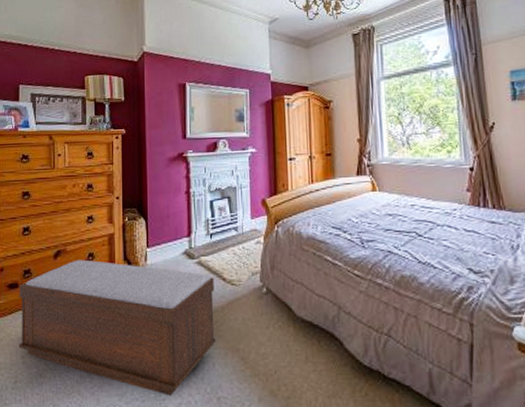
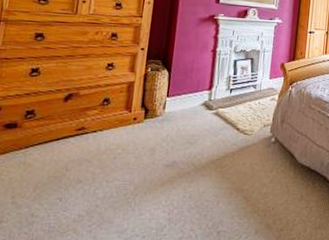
bench: present [18,259,216,396] -> none [9,104,229,231]

